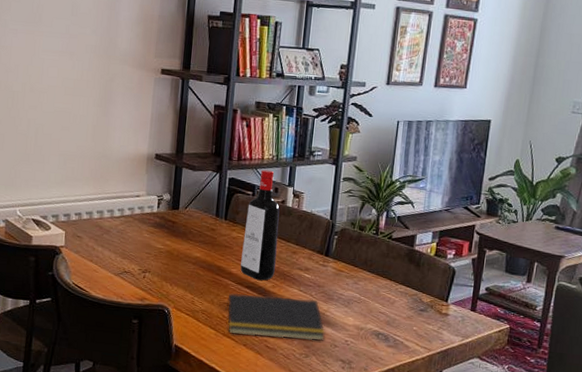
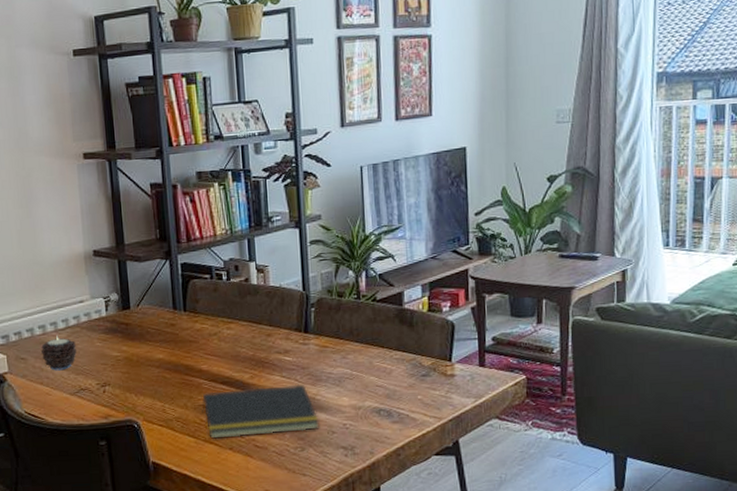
candle: none [95,222,127,253] -> present [40,336,77,371]
liquor bottle: present [240,169,280,281] -> none [207,246,250,373]

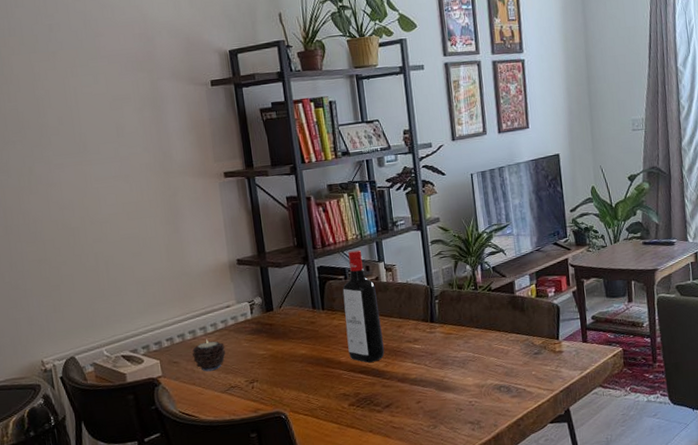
notepad: present [201,384,319,439] -> none [342,368,449,424]
liquor bottle: none [207,246,250,373] -> present [342,250,385,363]

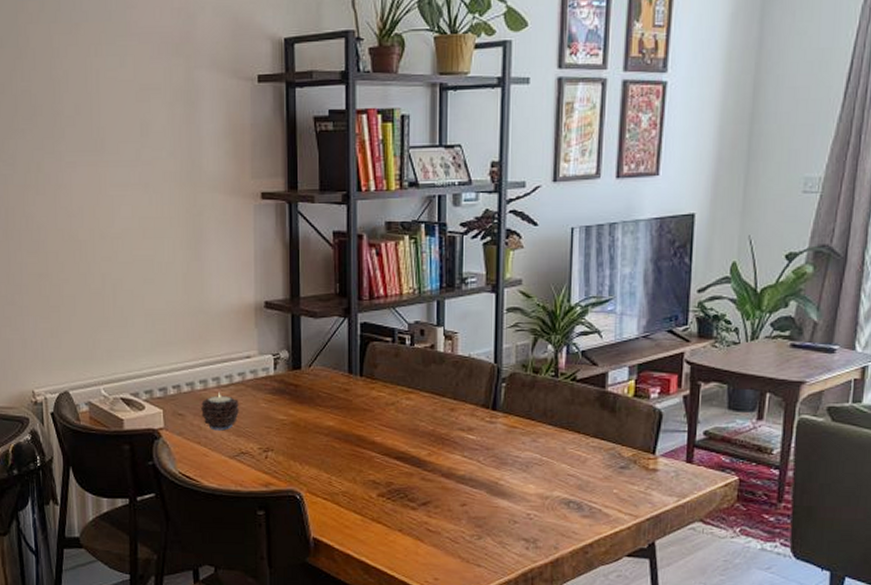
liquor bottle: present [342,250,385,363] -> none [386,308,430,448]

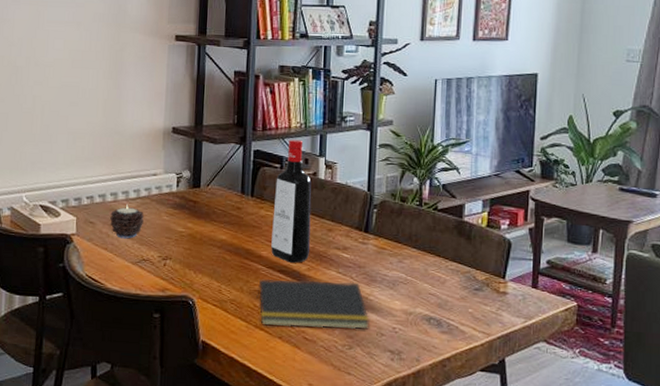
notepad: none [372,466,500,519] -> present [256,279,370,330]
liquor bottle: none [386,308,430,448] -> present [271,139,311,263]

